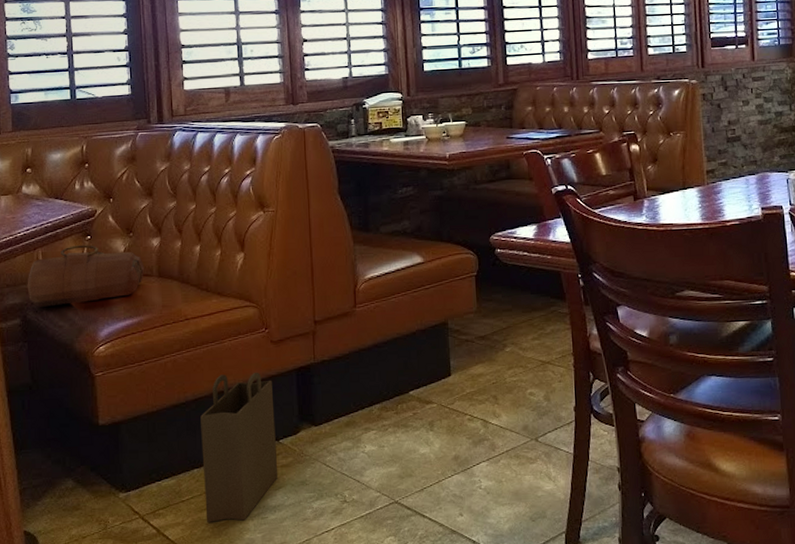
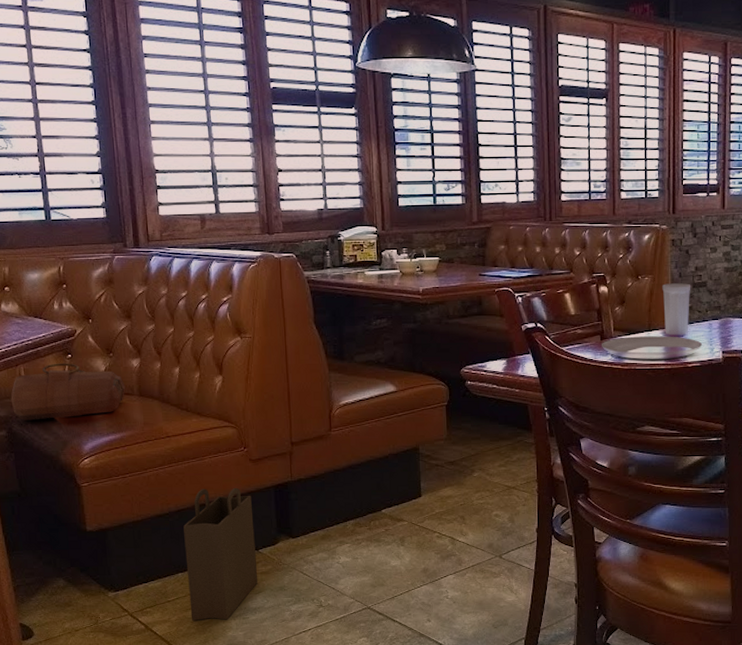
plate: none [634,193,740,220] -> present [601,336,702,360]
cup: none [695,138,725,193] -> present [662,283,691,336]

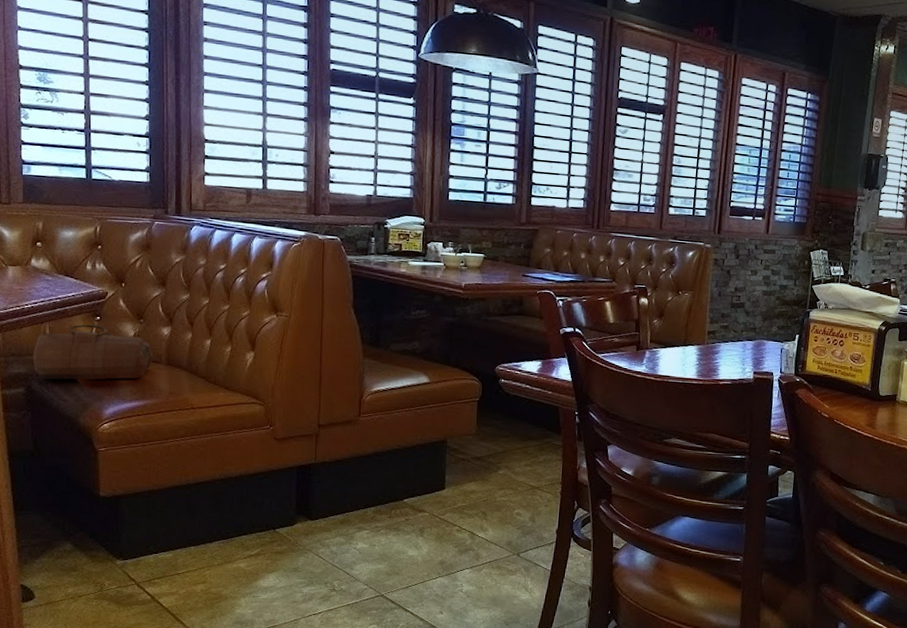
shopping bag: present [183,488,258,621] -> none [199,463,273,597]
plate: present [601,336,702,360] -> none [636,349,735,375]
cup: present [662,283,691,336] -> none [700,301,730,353]

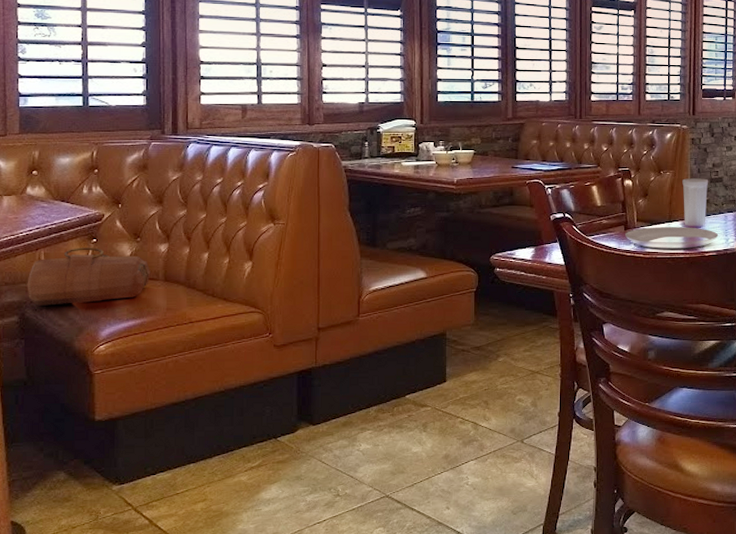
plate: none [636,349,735,375] -> present [624,227,718,249]
cup: none [700,301,730,353] -> present [682,178,709,227]

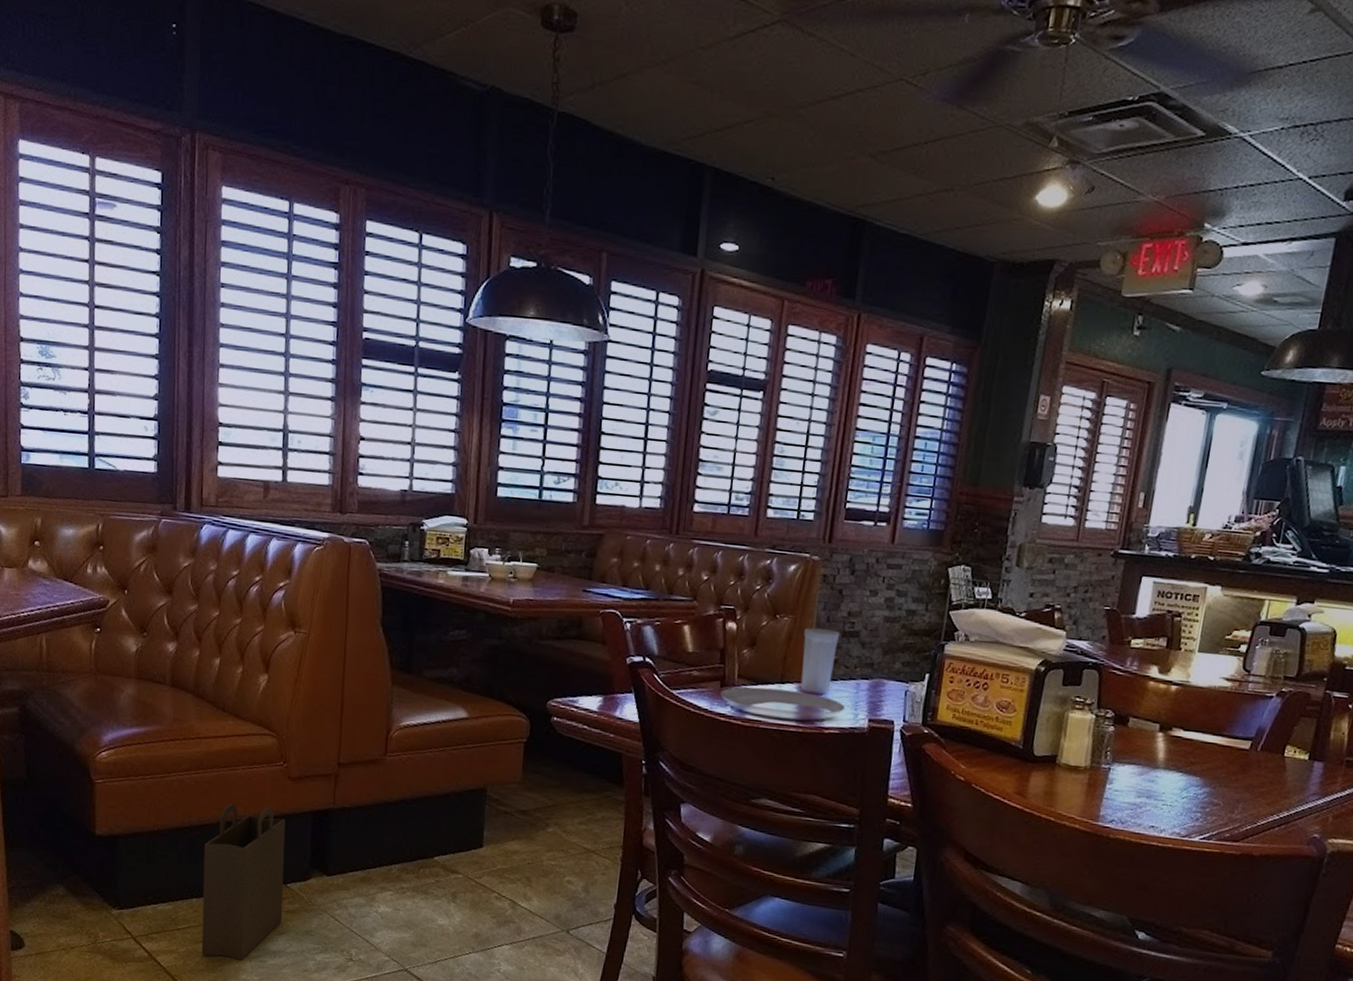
handbag: present [27,247,151,306] -> none [28,636,157,702]
shopping bag: none [199,375,274,514] -> present [201,804,286,960]

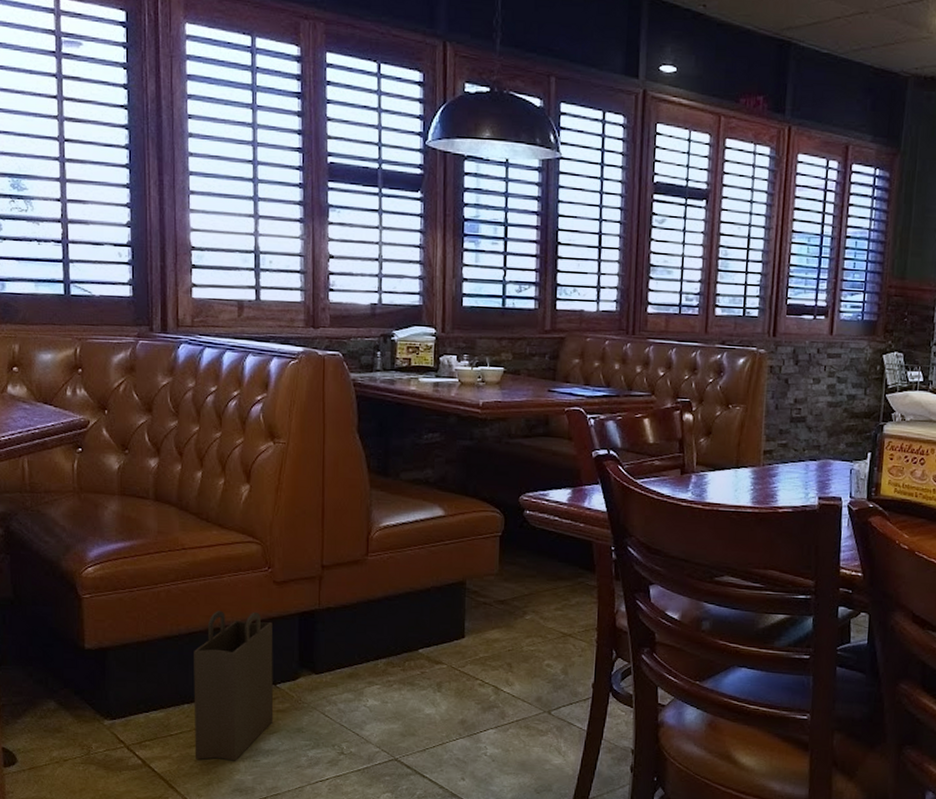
plate: present [719,687,845,721] -> none [680,473,796,502]
cup: present [800,627,841,694] -> none [754,415,789,476]

